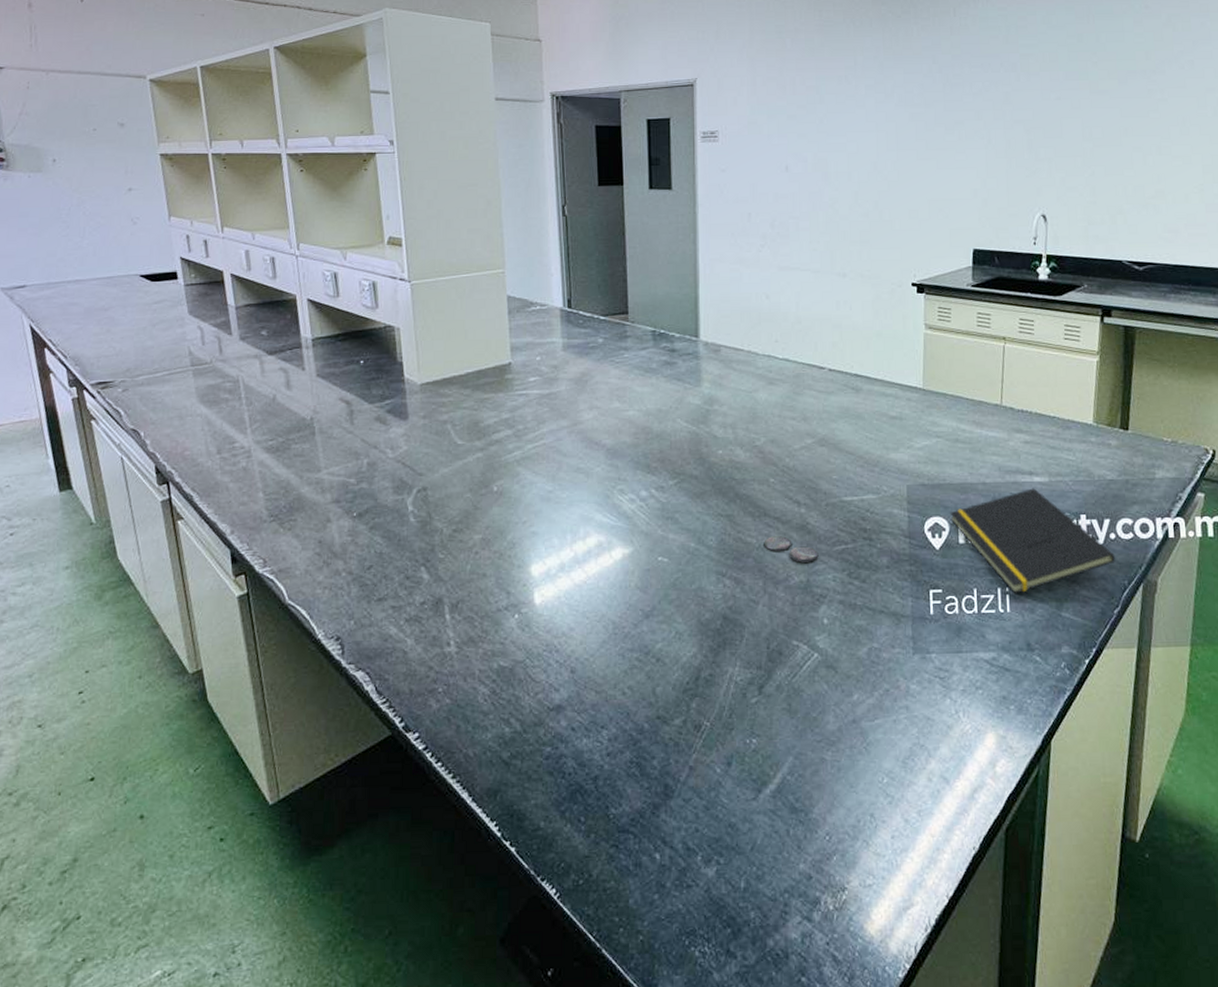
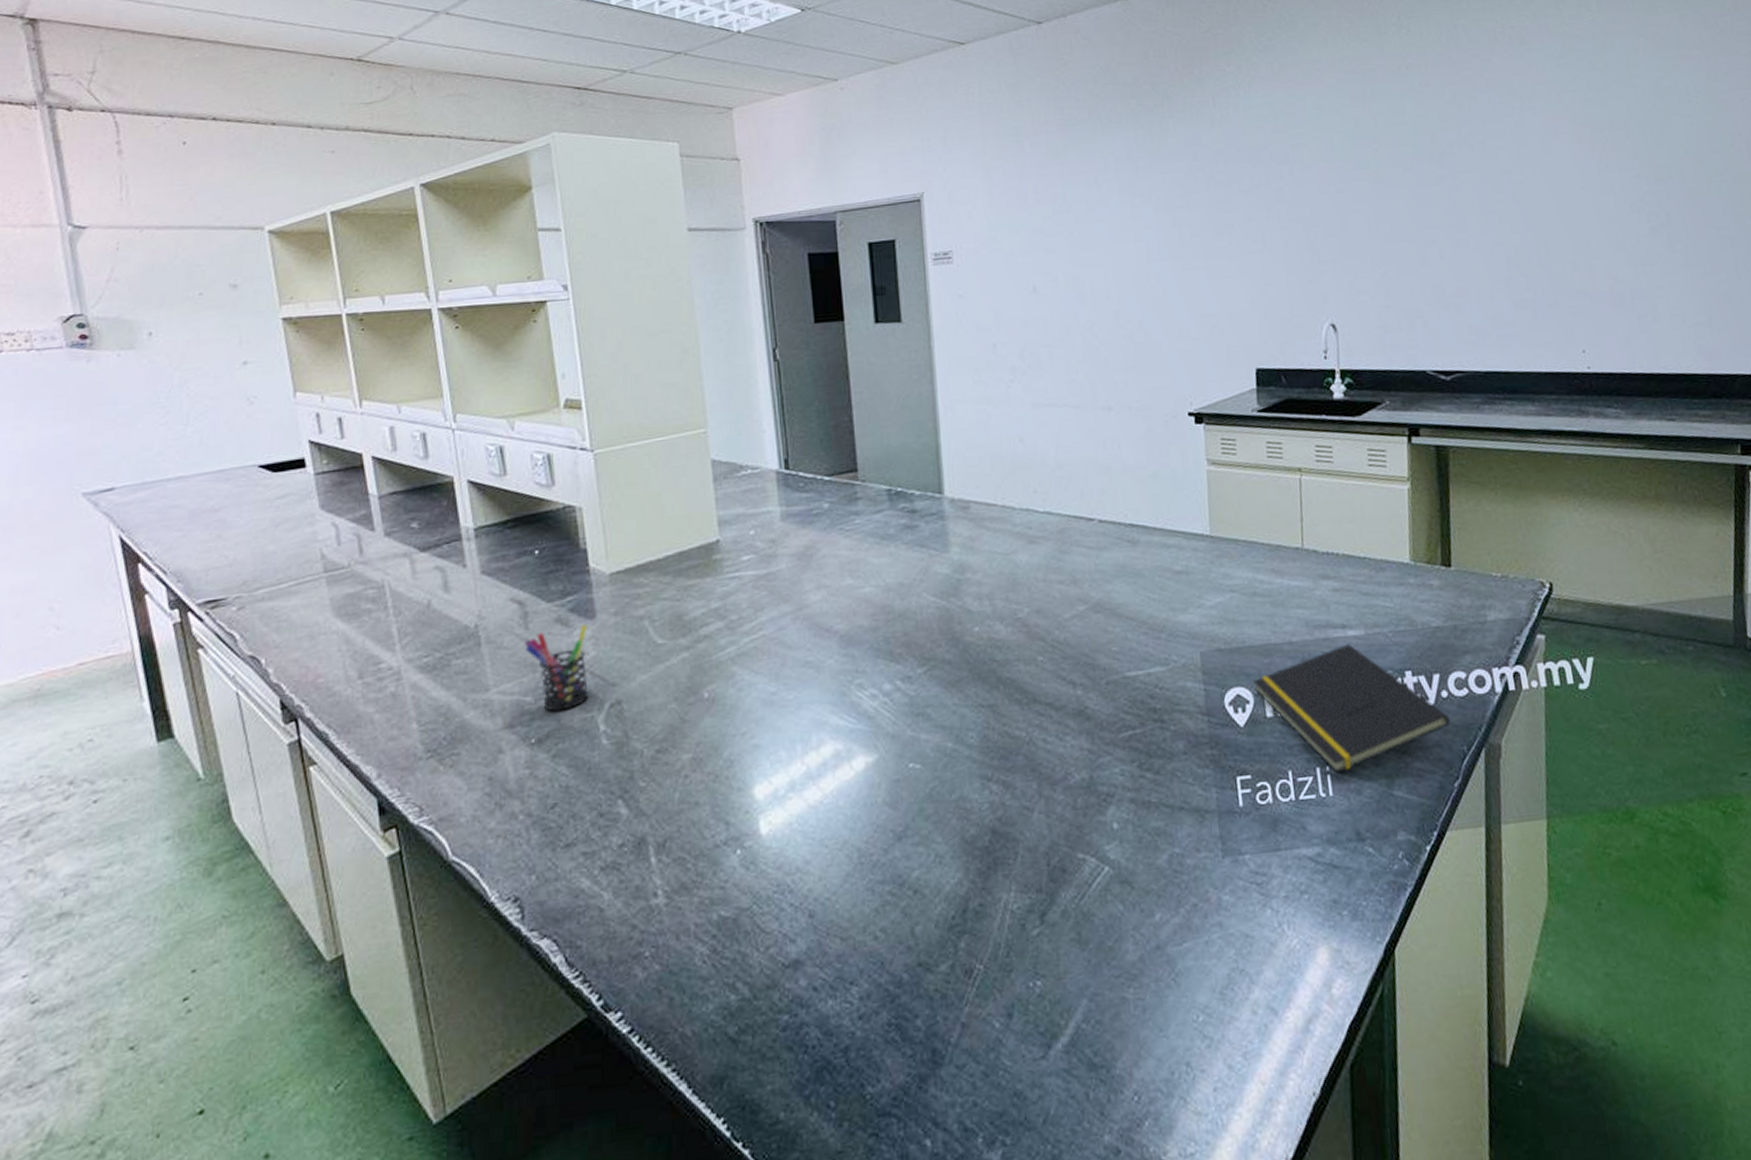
pen holder: none [349,424,402,492] -> present [523,624,590,712]
petri dish: present [764,536,819,563] -> none [1035,725,1102,756]

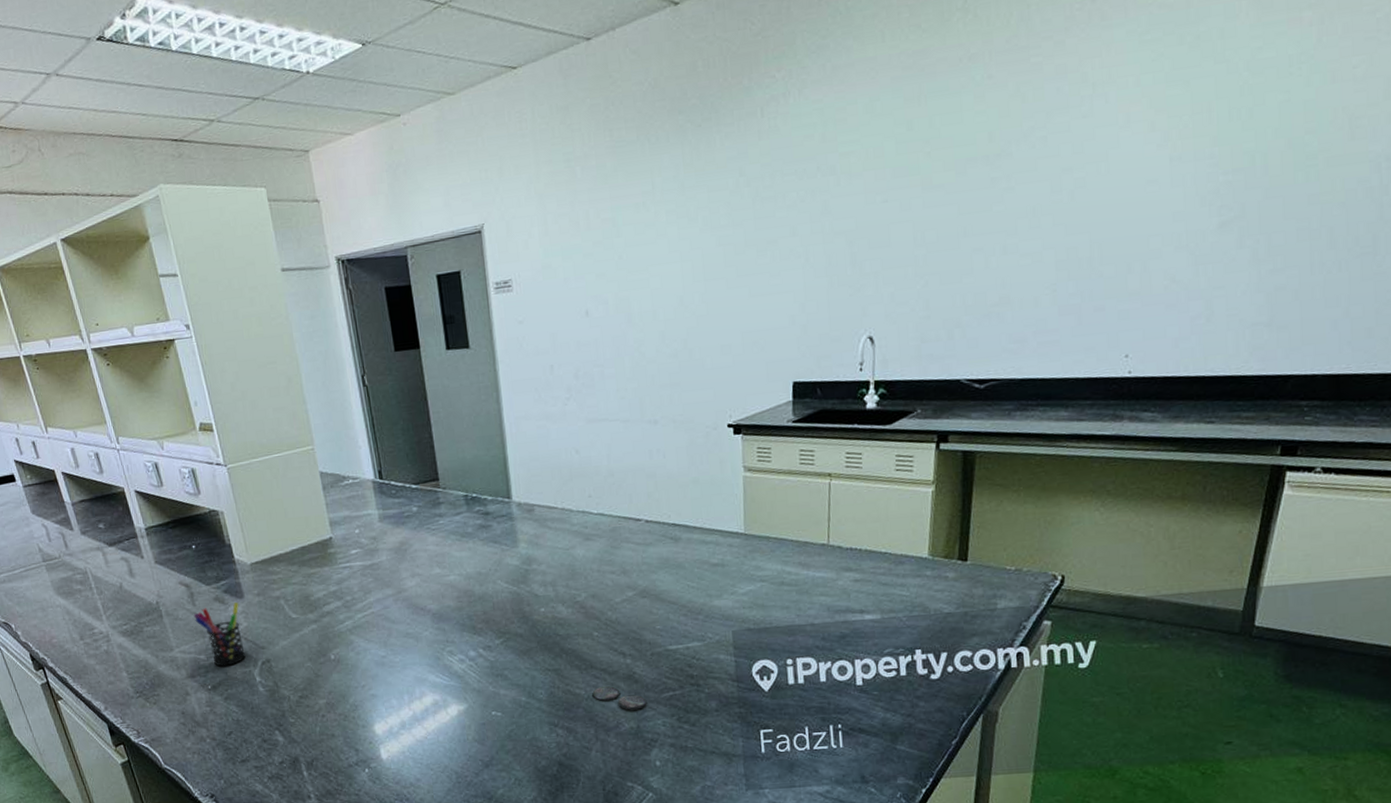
petri dish: none [1035,725,1102,756] -> present [592,686,647,710]
notepad: present [1253,644,1450,774] -> none [778,626,953,730]

